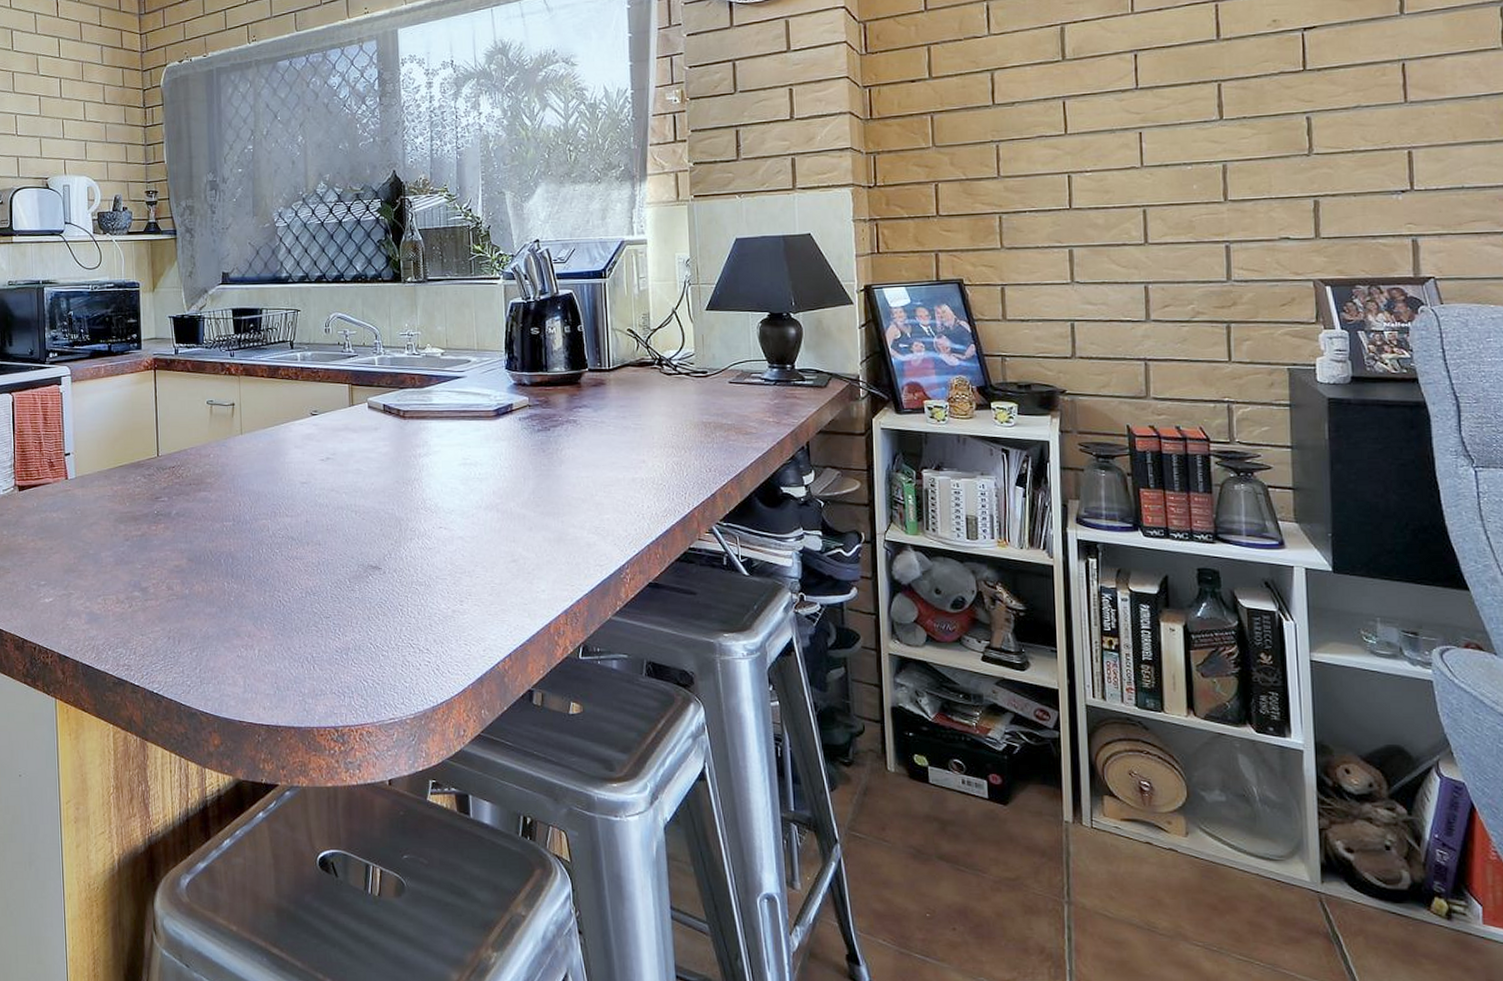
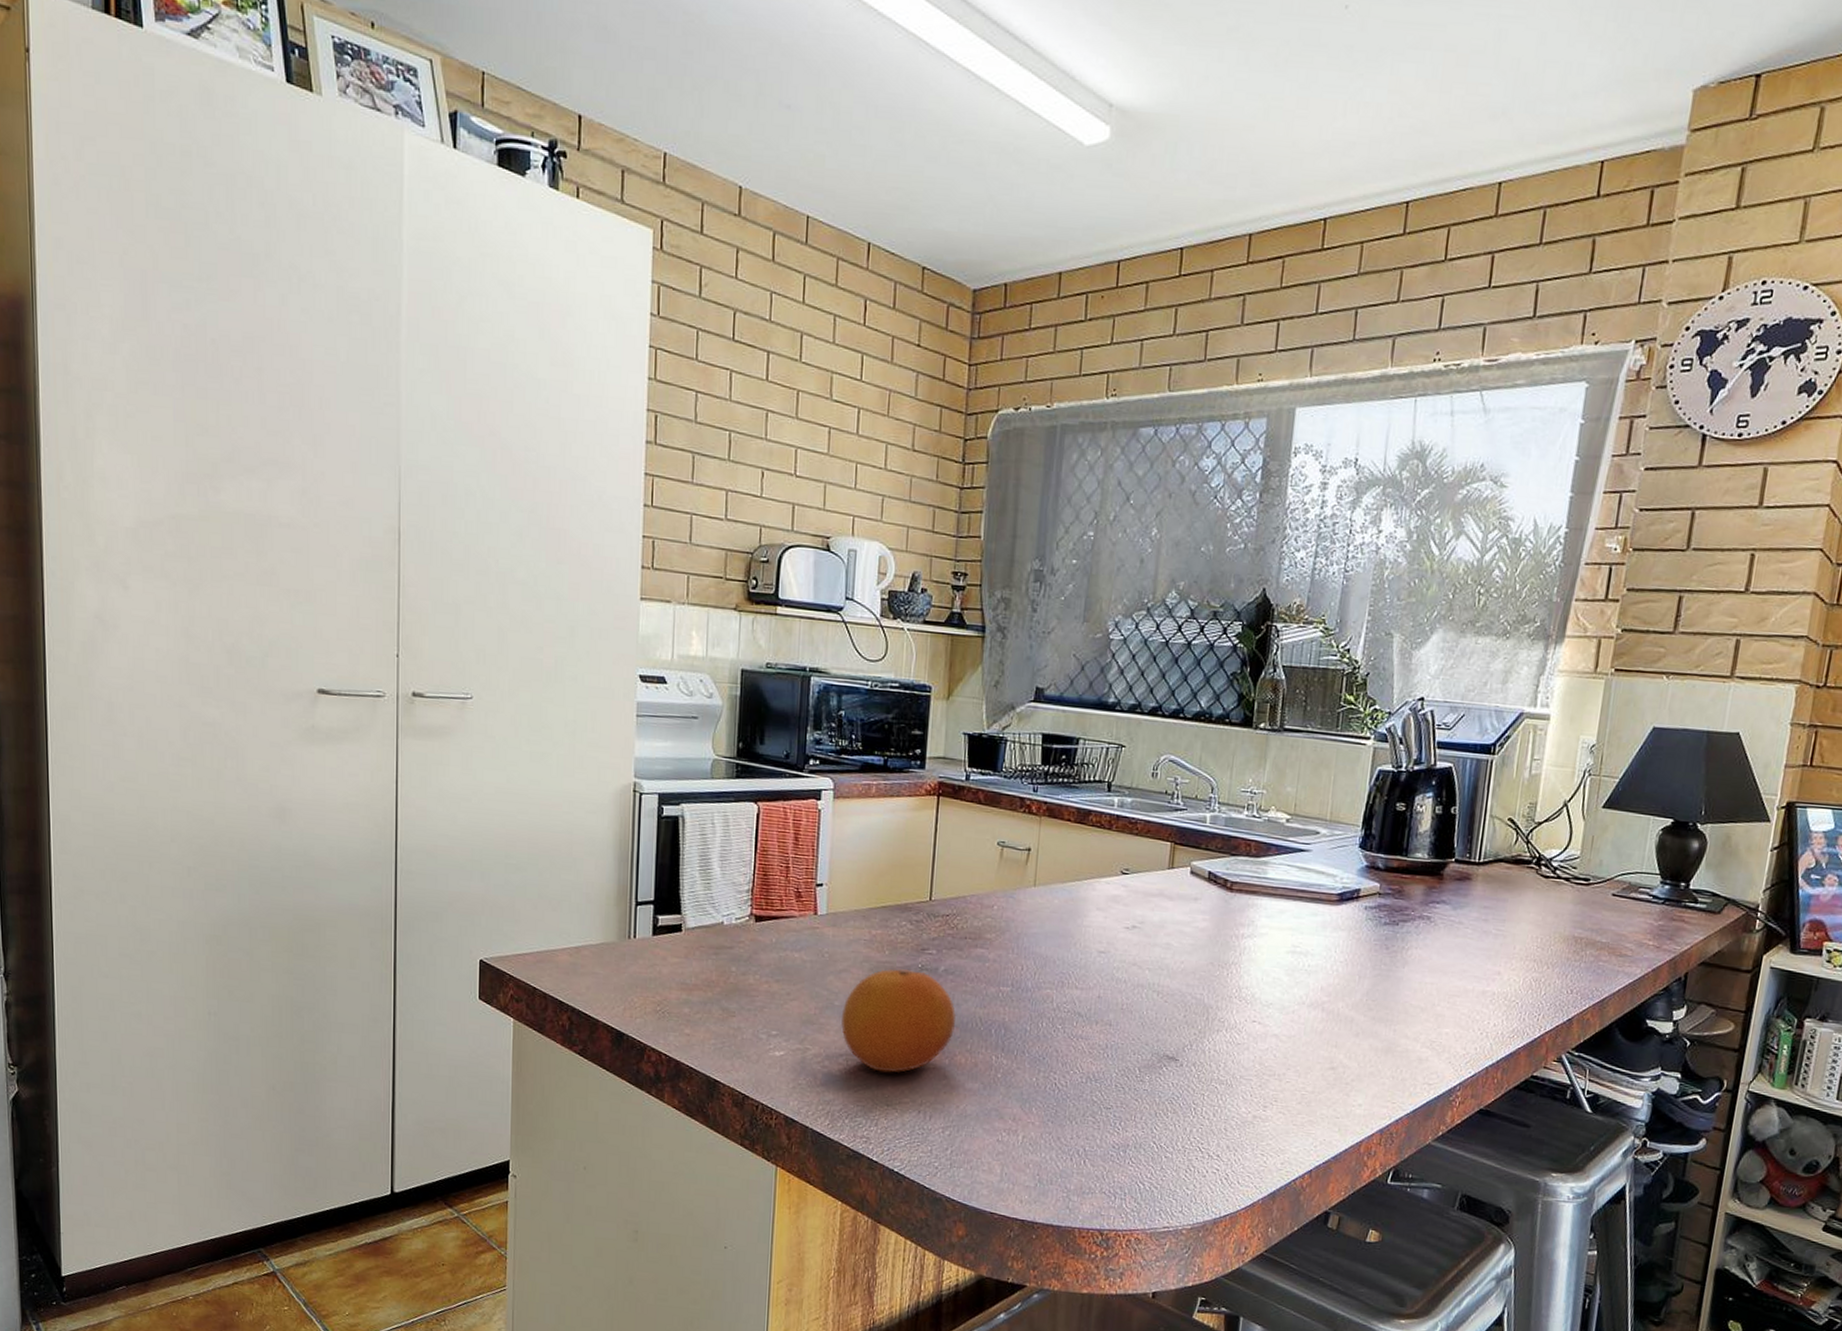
fruit: none [96,517,191,607] -> present [840,969,957,1073]

